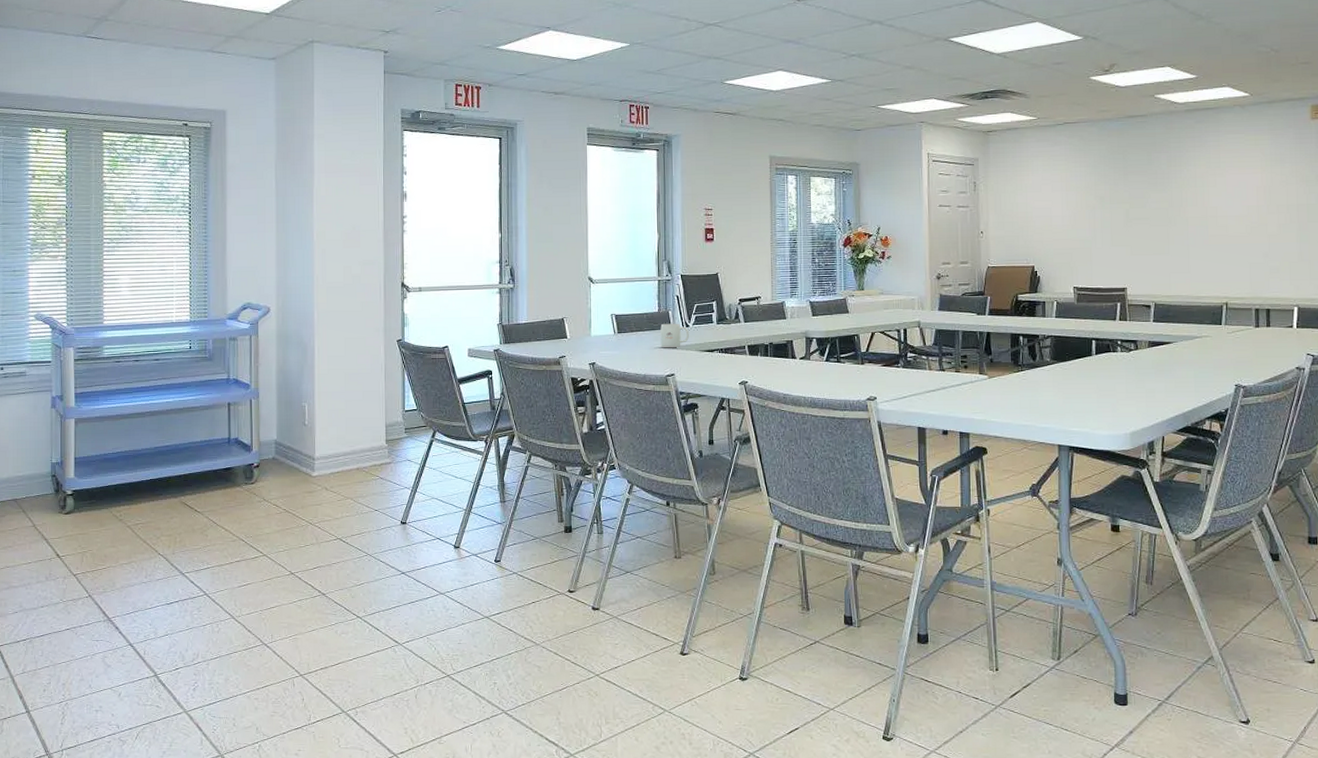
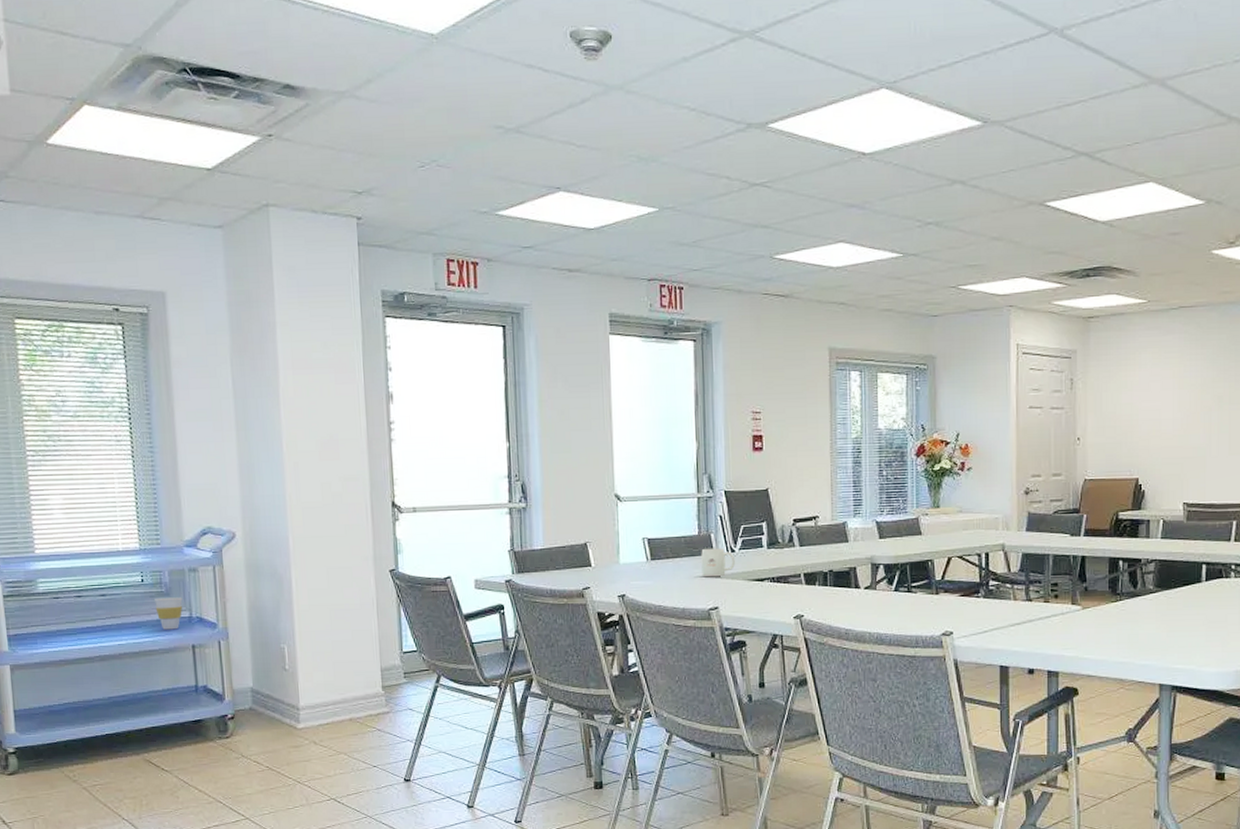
cup: none [199,362,223,390] -> present [155,597,183,630]

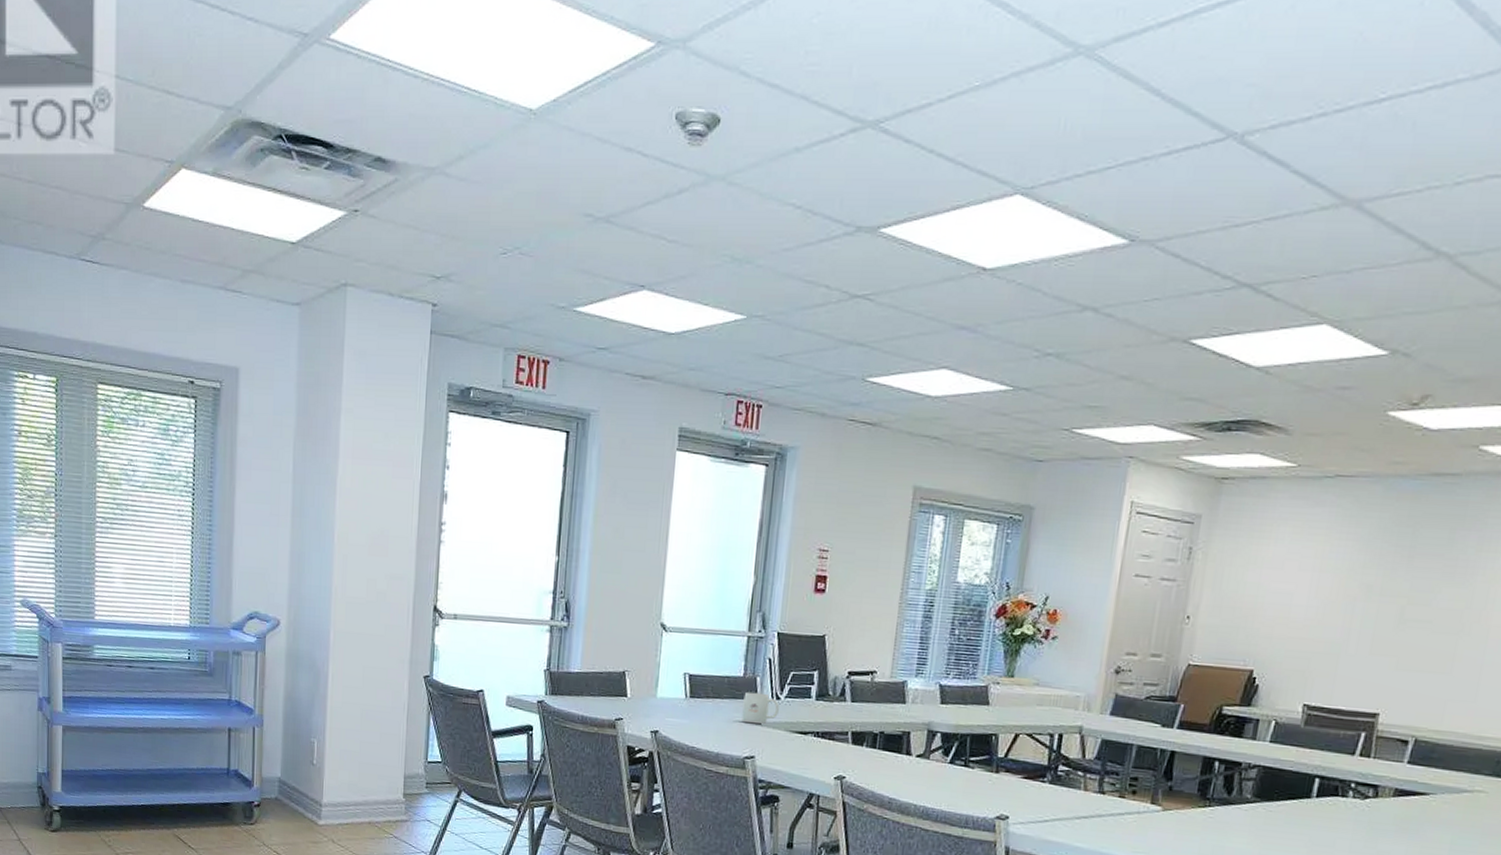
cup: present [155,597,183,630] -> none [198,677,224,711]

